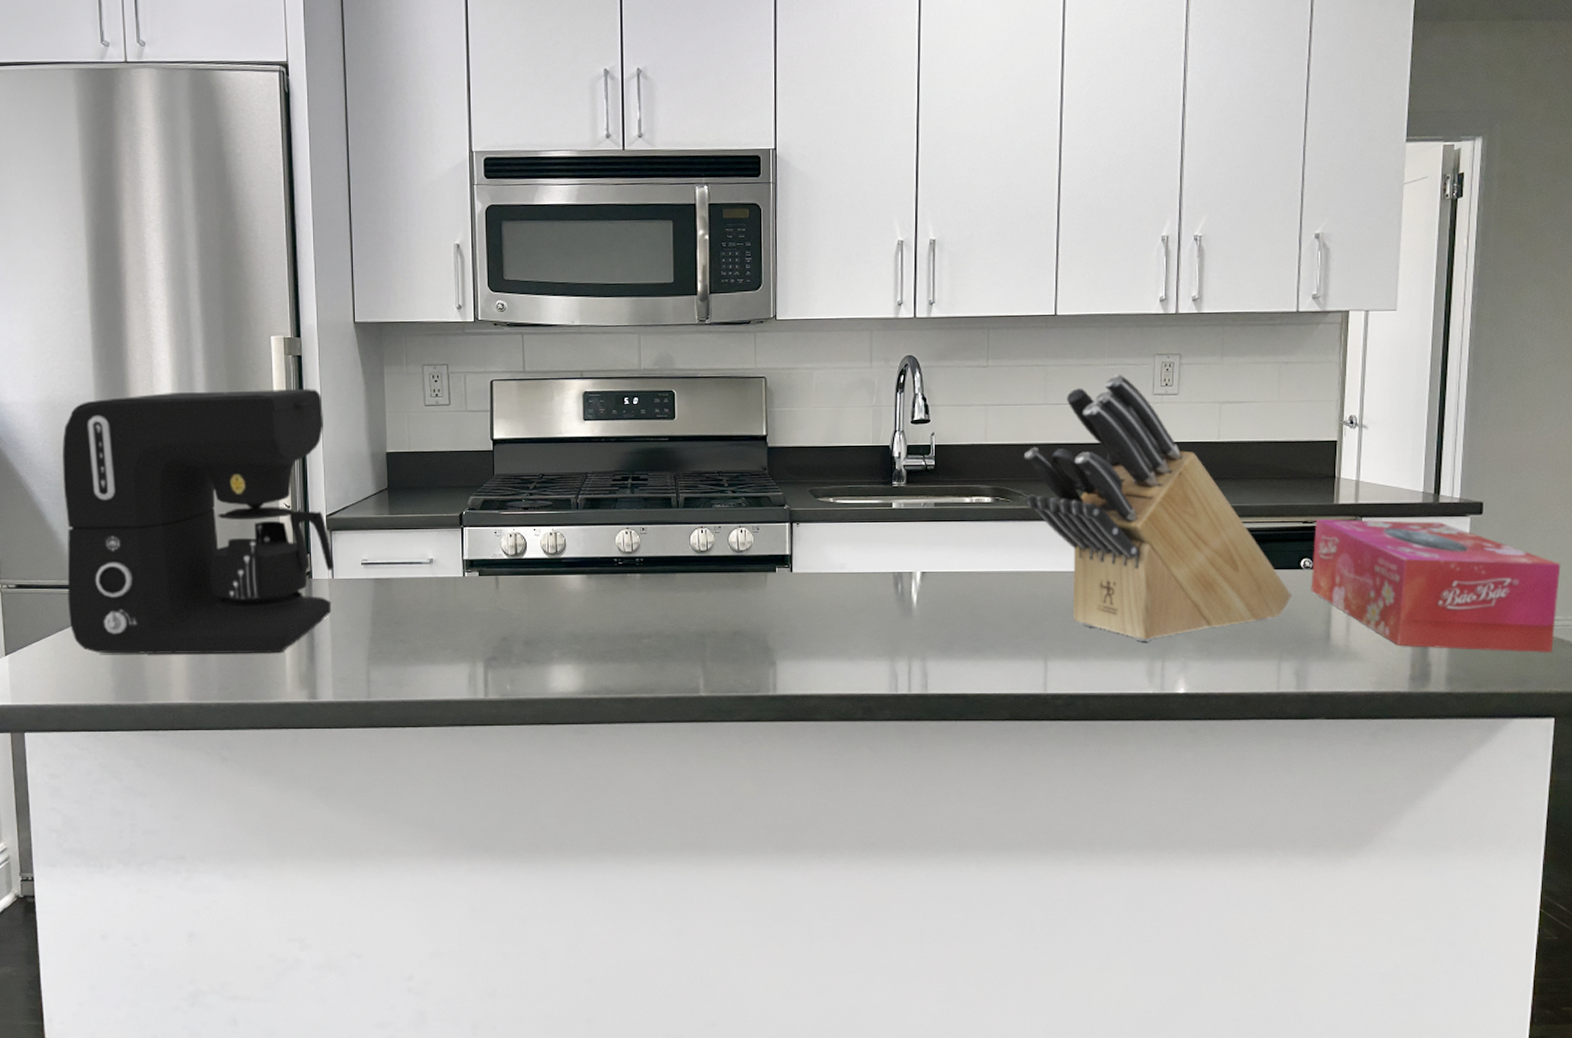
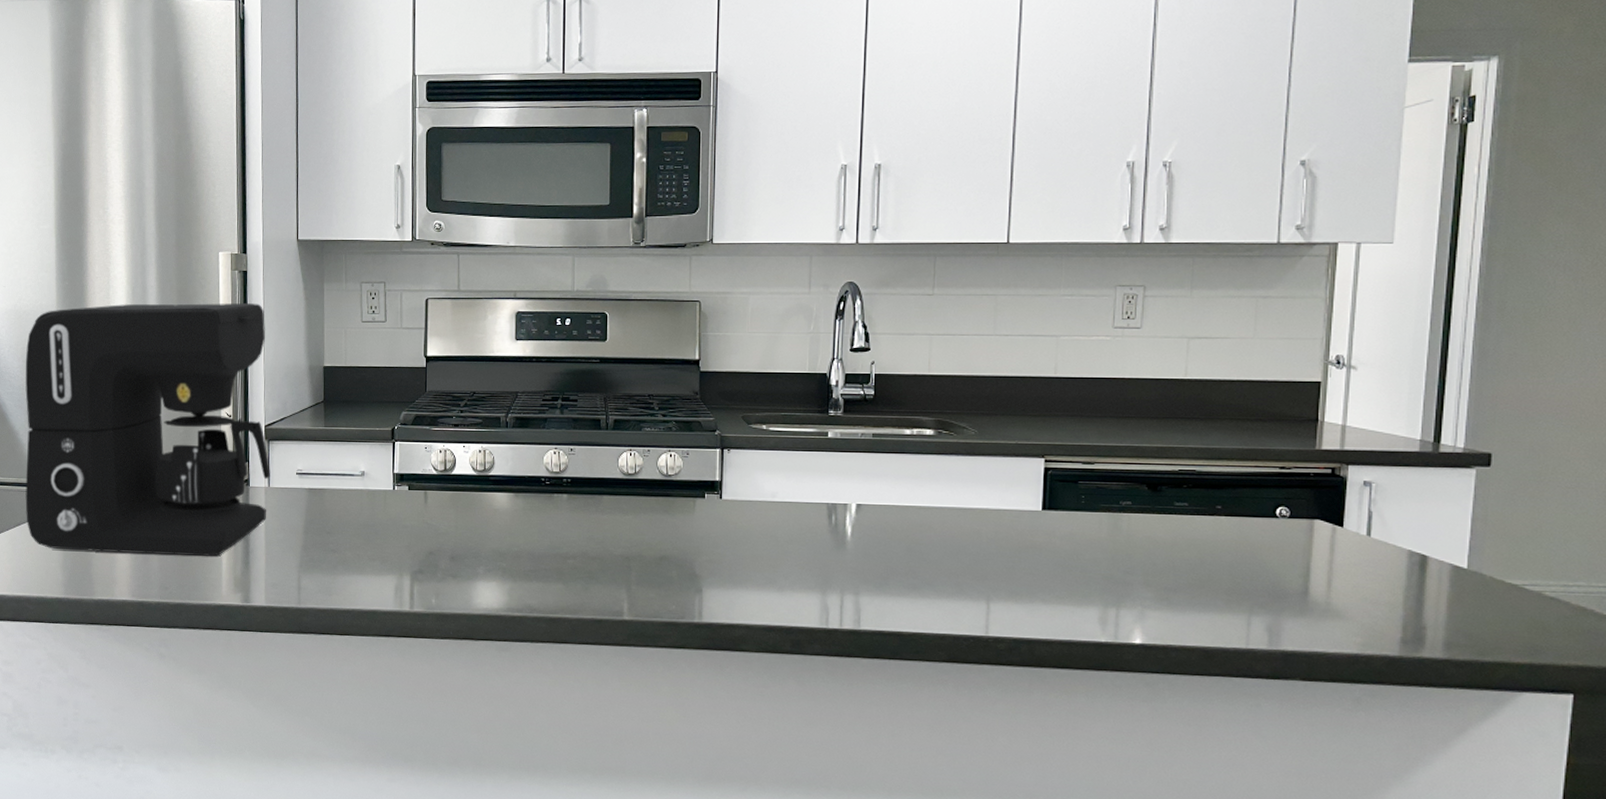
knife block: present [1023,374,1291,641] -> none [969,305,1265,587]
tissue box: present [1311,519,1561,653] -> none [1287,465,1585,622]

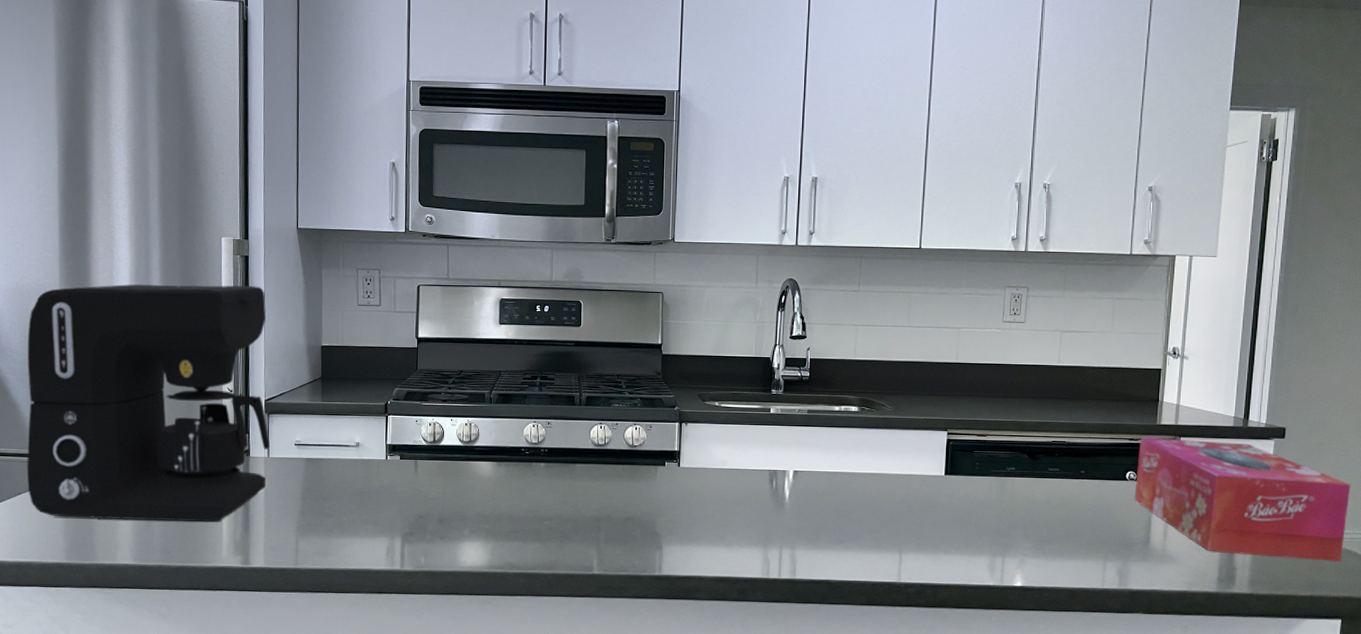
tissue box: none [1287,465,1585,622] -> present [1134,437,1351,562]

